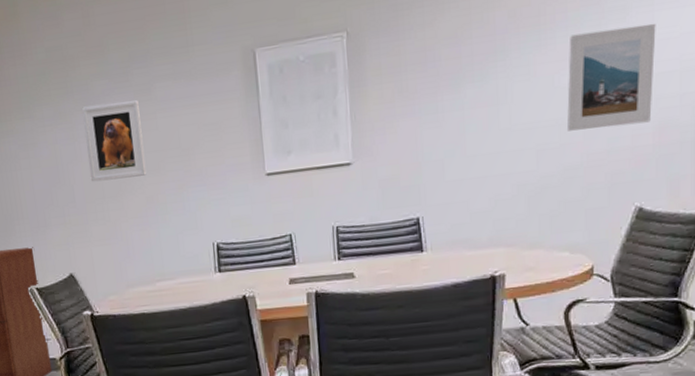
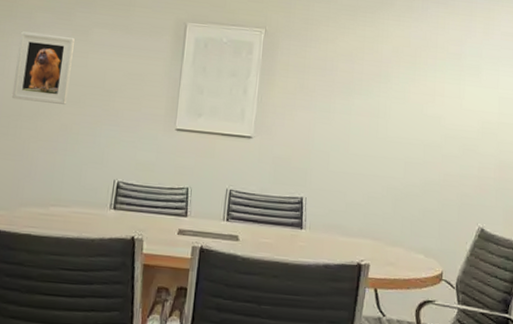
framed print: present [566,23,656,131] -> none [429,77,500,160]

